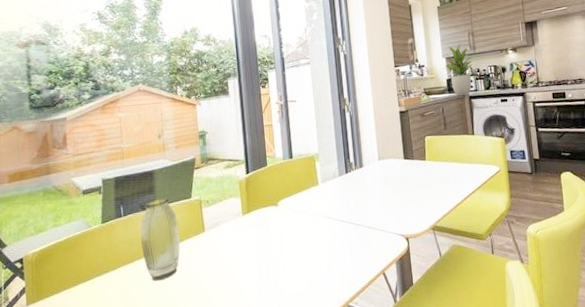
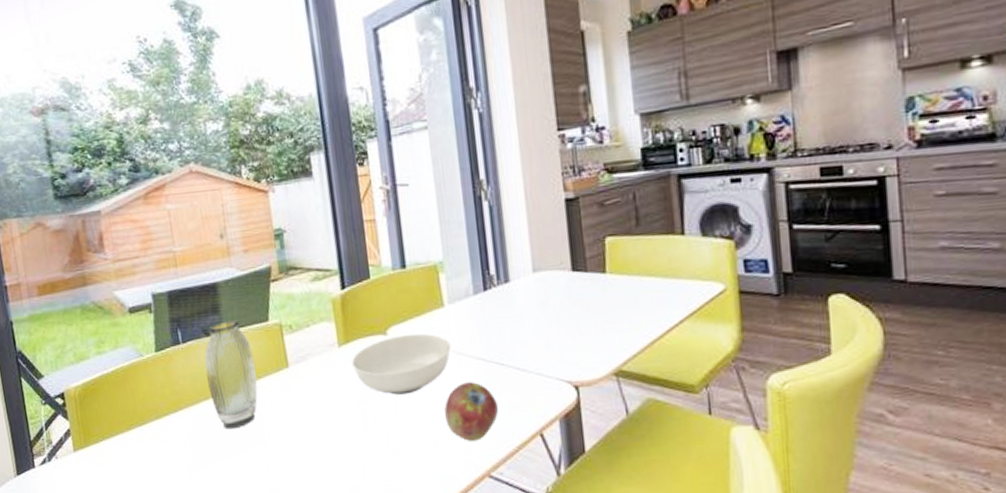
bowl: none [252,204,322,249] -> present [352,333,451,395]
fruit: none [317,238,355,281] -> present [444,382,499,441]
potted plant: present [442,44,473,97] -> none [634,91,686,175]

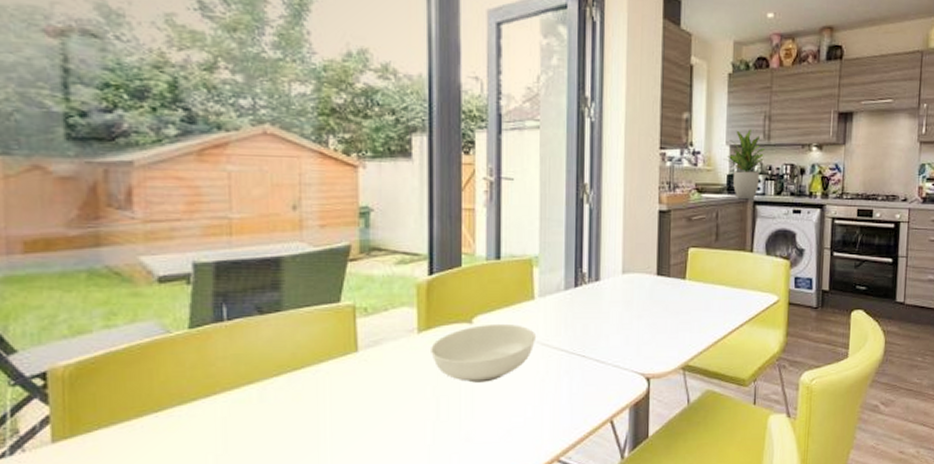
vase: present [204,320,258,429] -> none [253,299,318,416]
fruit: present [444,382,499,441] -> none [522,372,575,428]
potted plant: none [634,91,686,175] -> present [723,129,766,200]

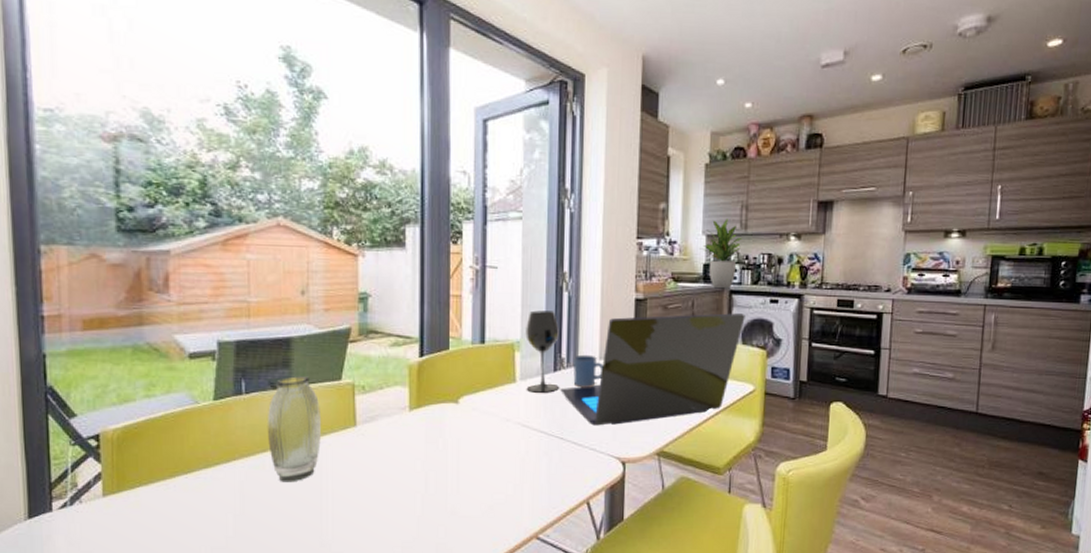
vase: none [253,299,318,416] -> present [266,376,322,482]
bowl: present [431,323,535,383] -> none [421,404,517,460]
wineglass: none [544,224,580,310] -> present [526,310,559,393]
laptop: none [582,224,769,342] -> present [560,313,745,426]
mug: none [594,269,627,303] -> present [572,354,604,388]

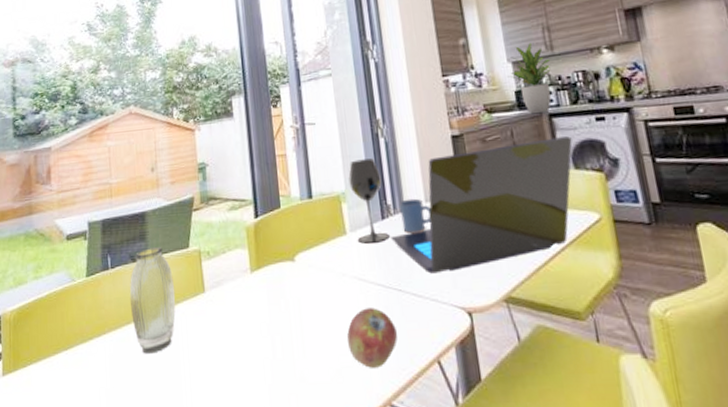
fruit: none [504,452,554,506] -> present [347,308,398,368]

